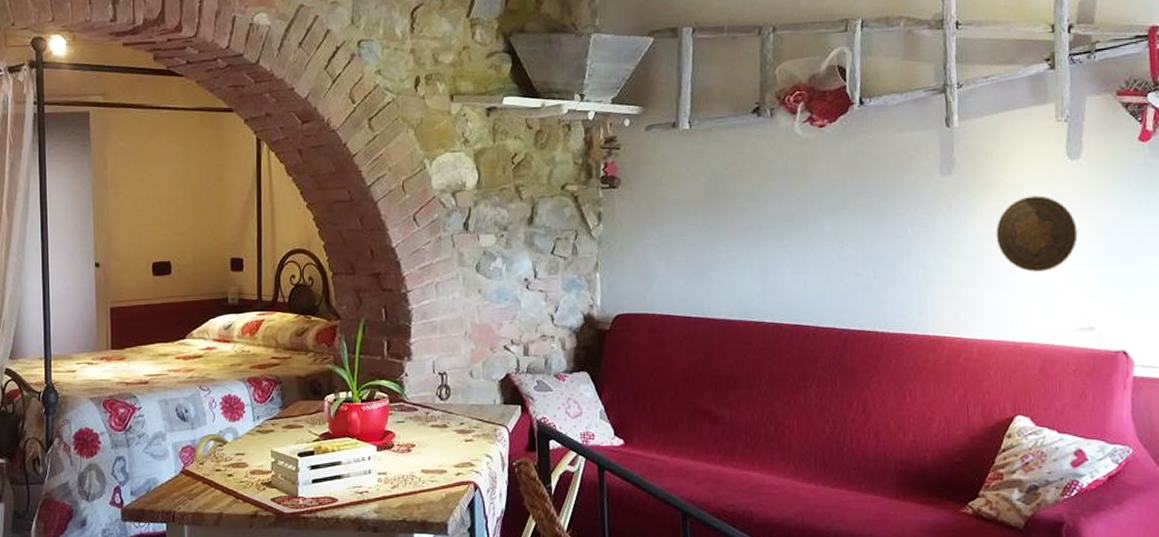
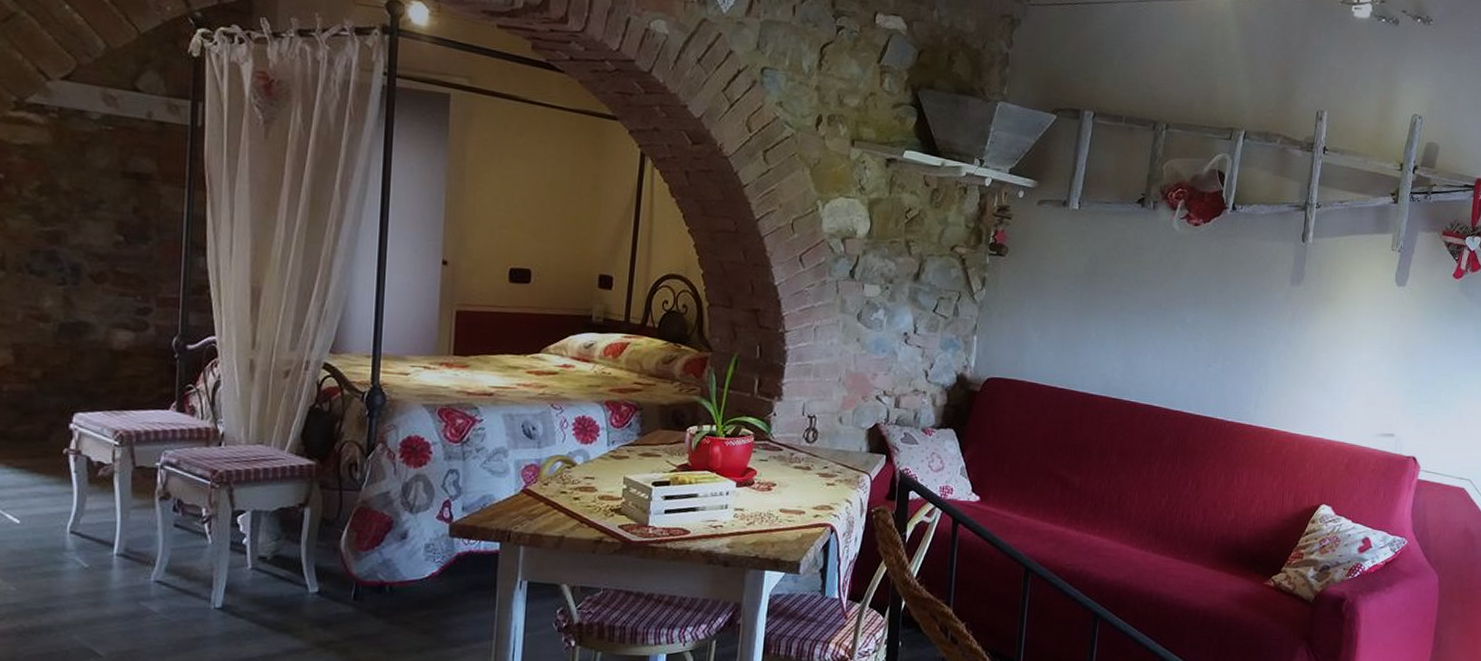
decorative plate: present [996,195,1078,272] -> none [1328,313,1394,382]

